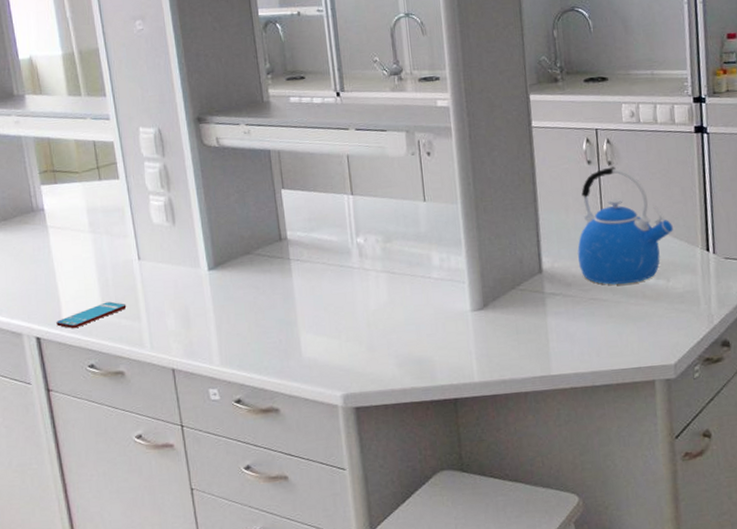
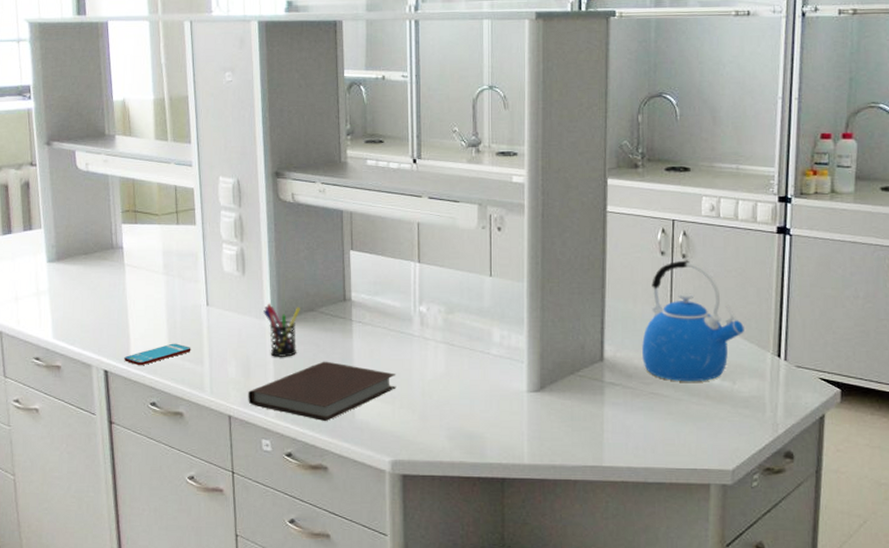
notebook: none [190,302,341,363] -> present [248,361,397,421]
pen holder: none [198,250,236,305] -> present [263,303,300,358]

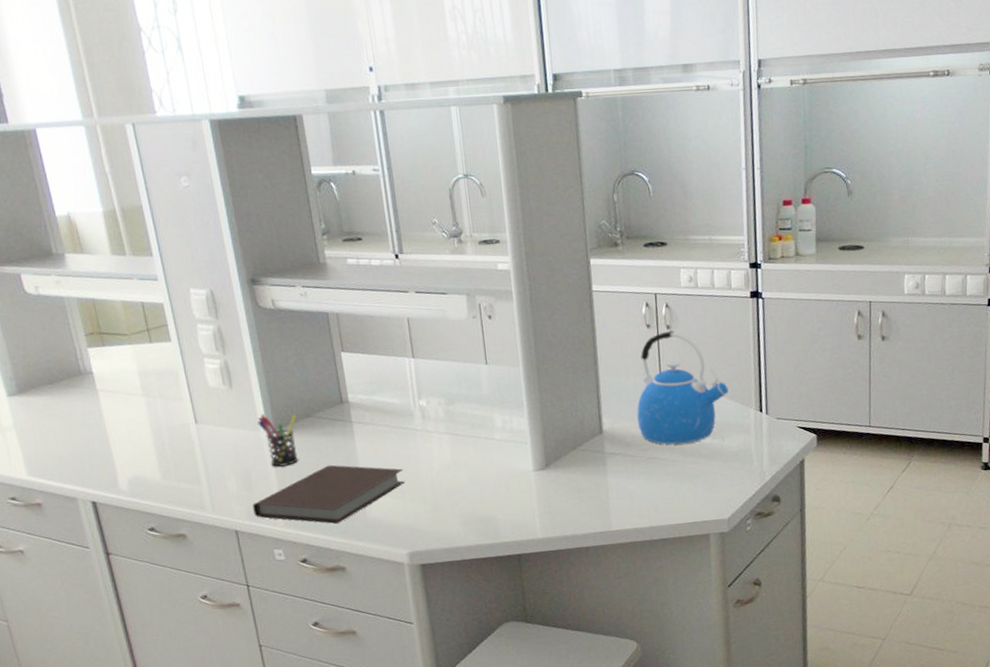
smartphone: present [124,343,191,366] -> none [112,465,185,493]

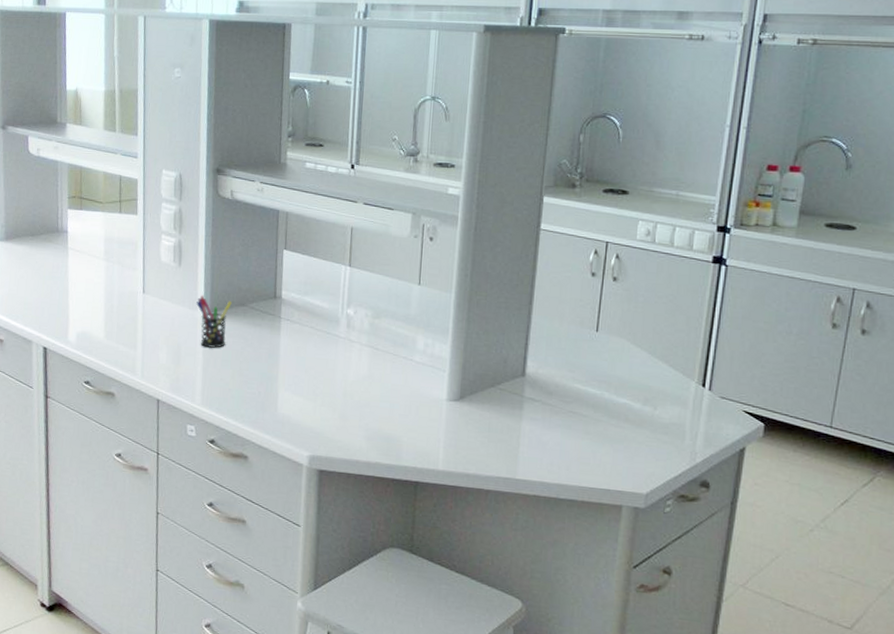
notebook: present [253,464,405,524] -> none [176,354,320,412]
kettle: present [637,330,729,445] -> none [564,283,670,404]

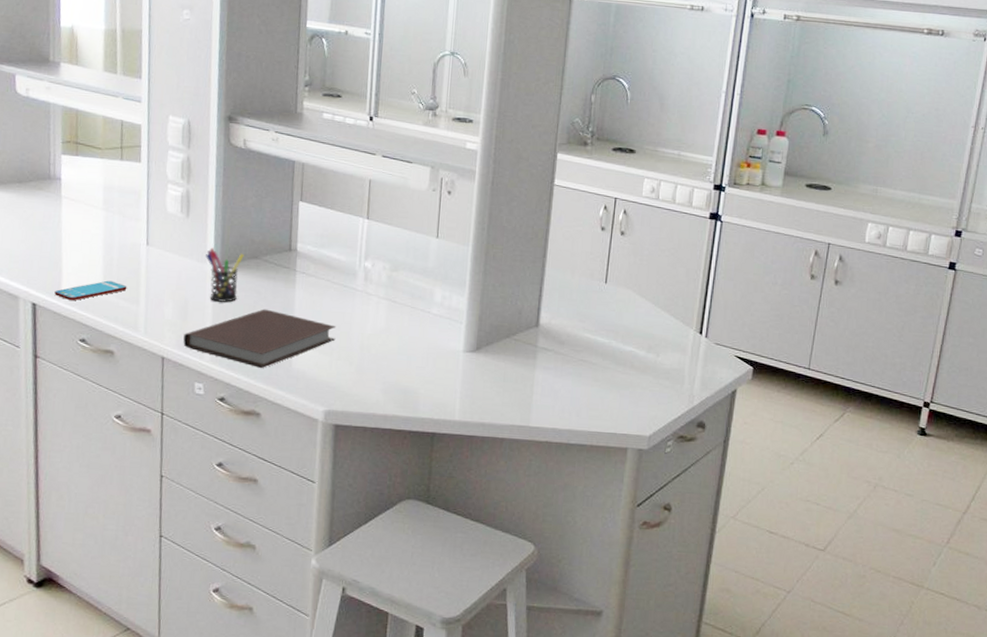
smartphone: none [62,326,126,346] -> present [54,280,127,301]
notebook: none [176,354,320,412] -> present [183,309,337,368]

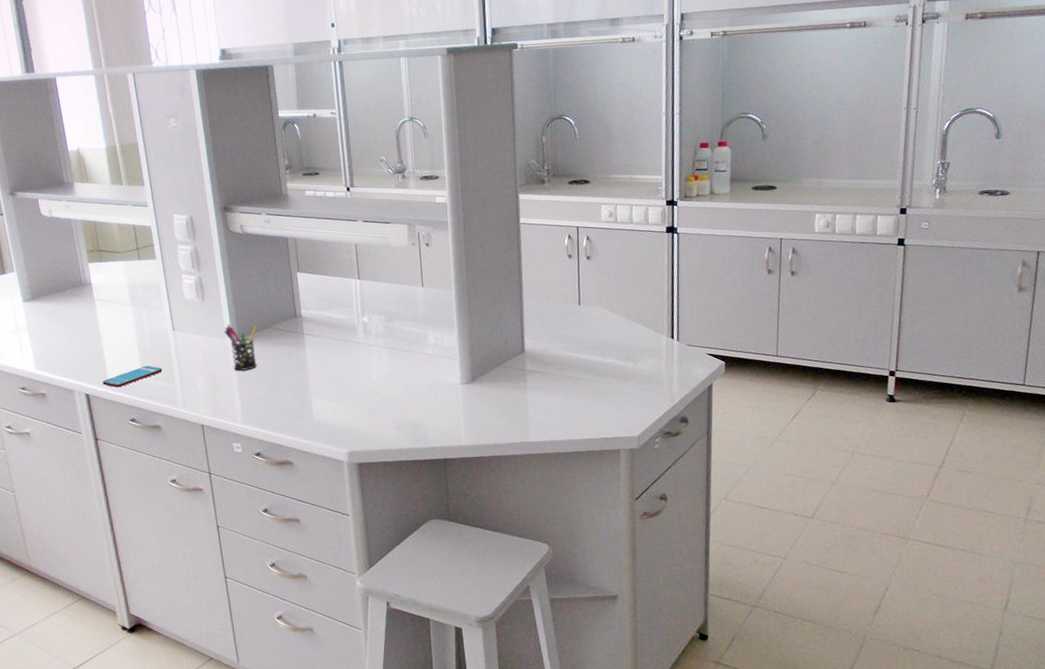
notebook: present [183,309,337,368] -> none [217,371,347,423]

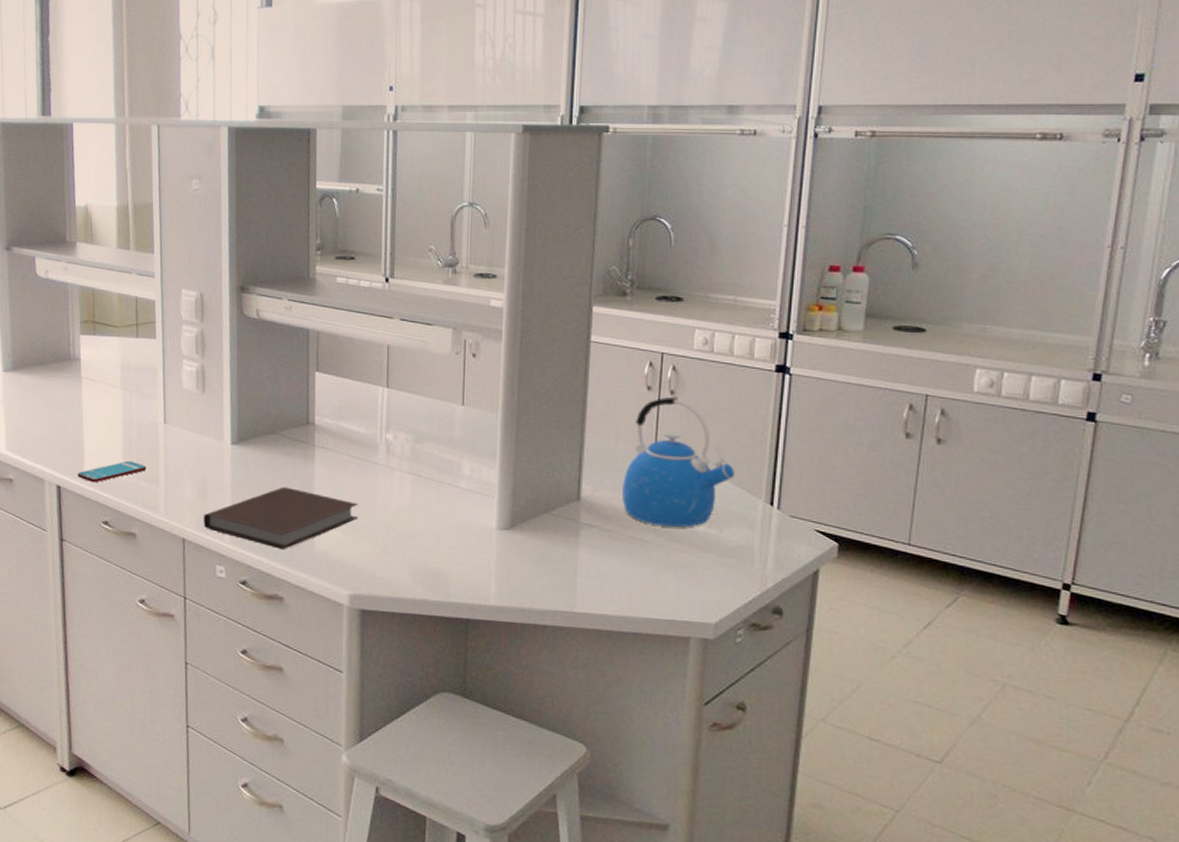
notebook: none [217,371,347,423] -> present [203,486,359,549]
pen holder: present [224,324,257,372] -> none [223,423,261,482]
kettle: none [556,261,642,365] -> present [622,396,735,528]

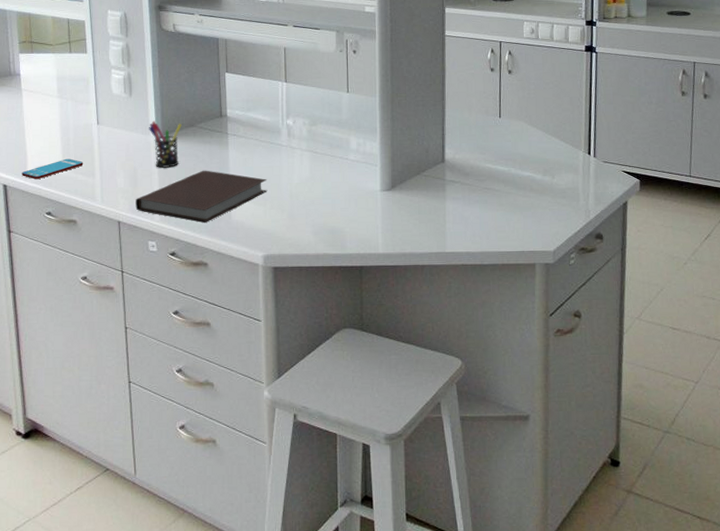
pen holder: none [223,423,261,482] -> present [149,120,182,169]
kettle: present [622,396,735,528] -> none [477,75,561,178]

